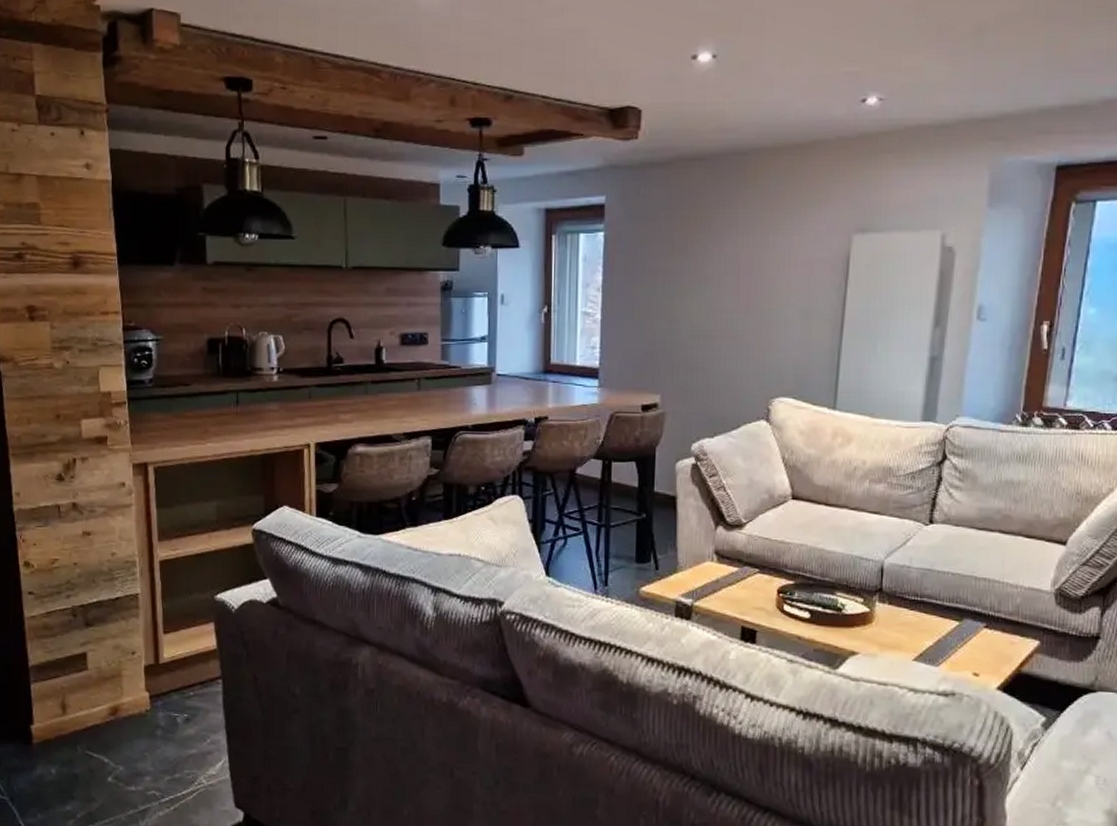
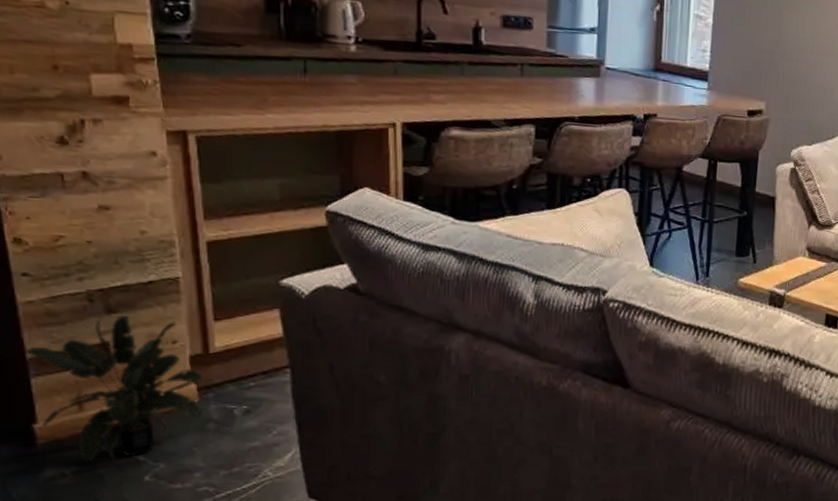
potted plant: none [27,628,161,763] -> present [24,315,212,462]

